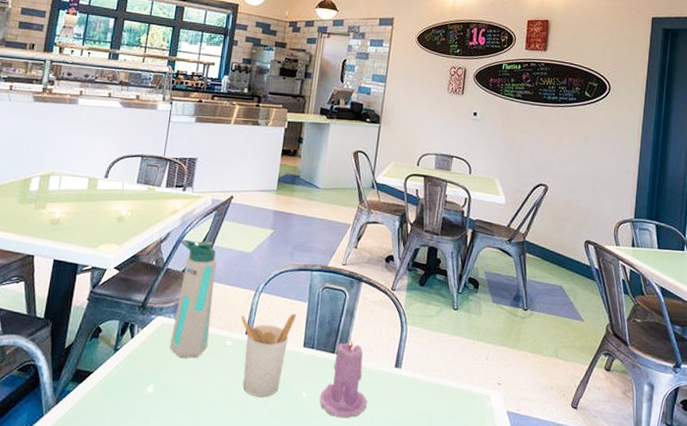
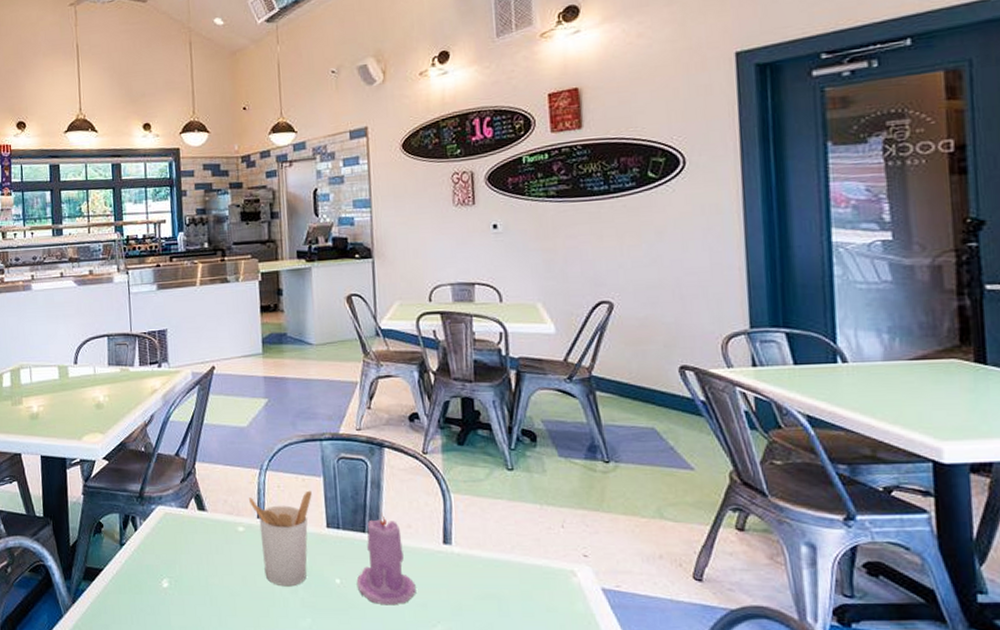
water bottle: present [169,239,217,358] -> none [166,419,218,548]

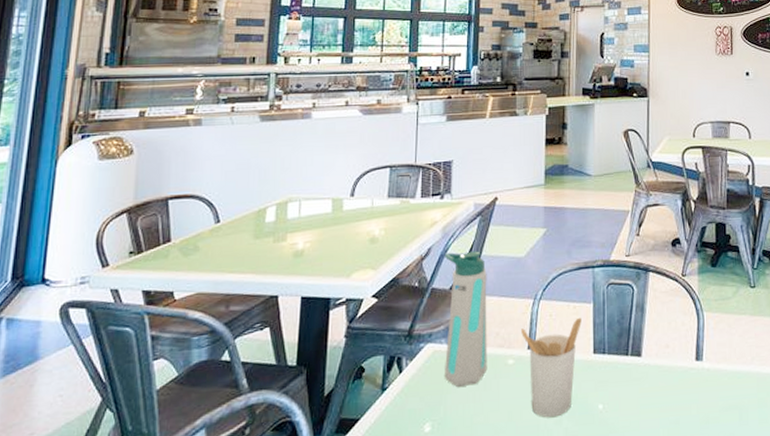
water bottle: none [166,419,218,548] -> present [444,251,487,387]
candle: present [356,513,416,606] -> none [617,334,671,427]

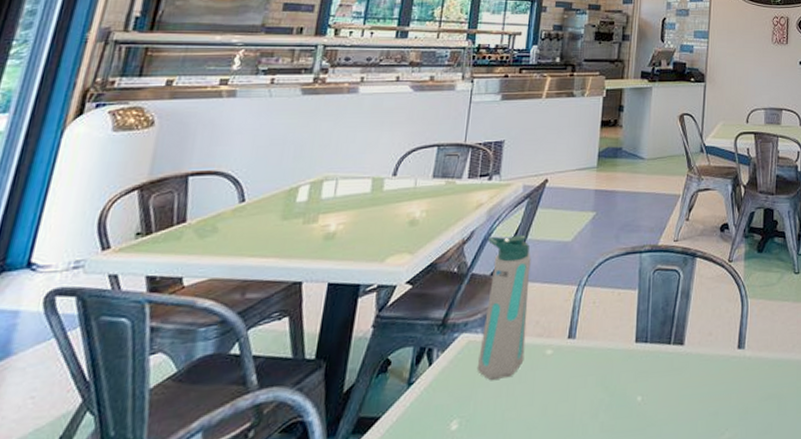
utensil holder: present [521,317,582,418] -> none [562,304,626,412]

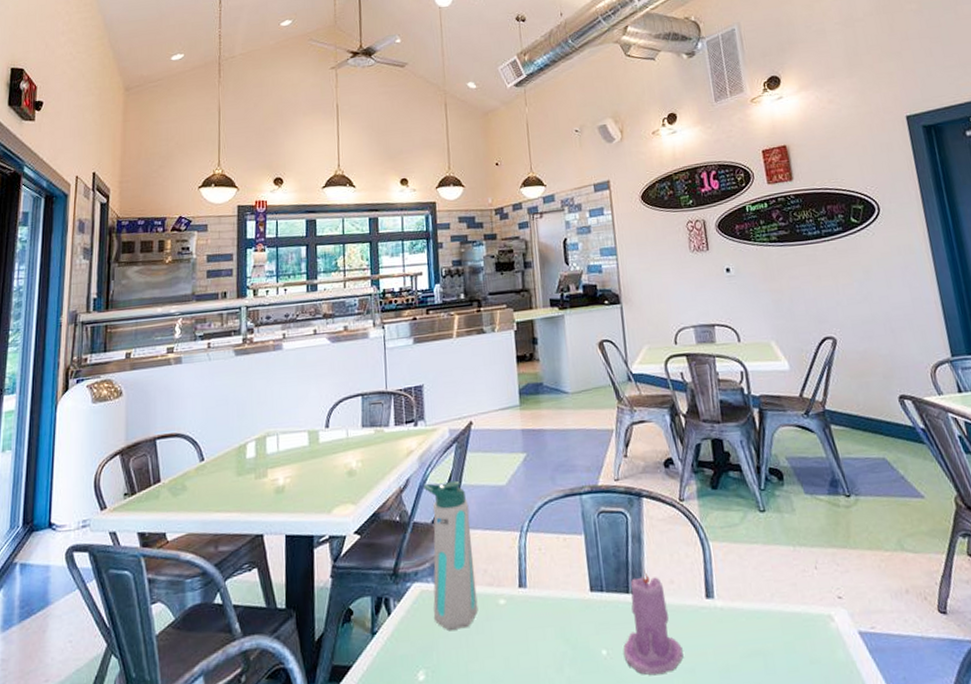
candle: none [656,322,710,419] -> present [623,569,683,676]

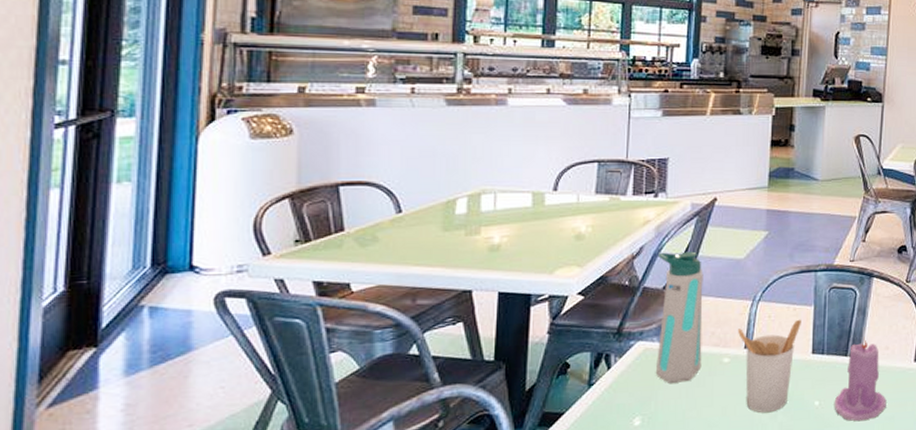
utensil holder: none [510,551,574,665] -> present [738,319,801,413]

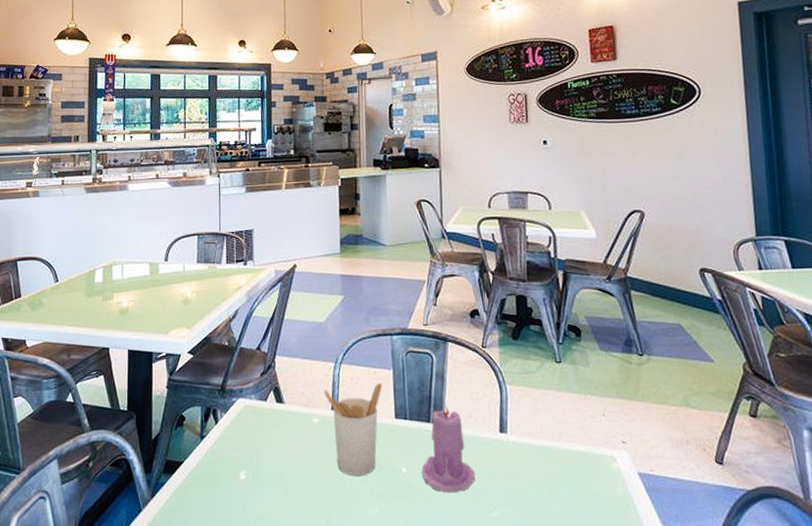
water bottle: present [655,251,704,383] -> none [249,315,295,440]

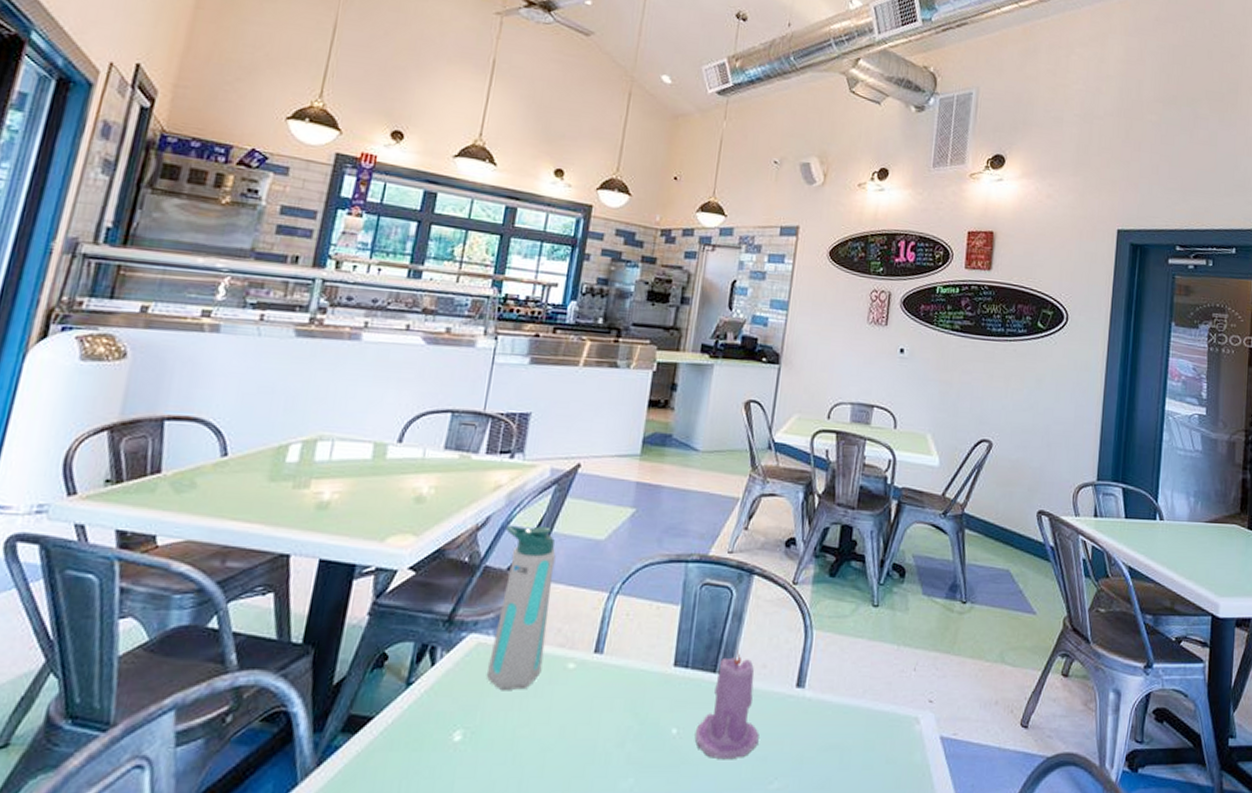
water bottle: none [249,315,295,440] -> present [486,525,556,690]
utensil holder: present [324,383,382,476] -> none [588,620,665,739]

